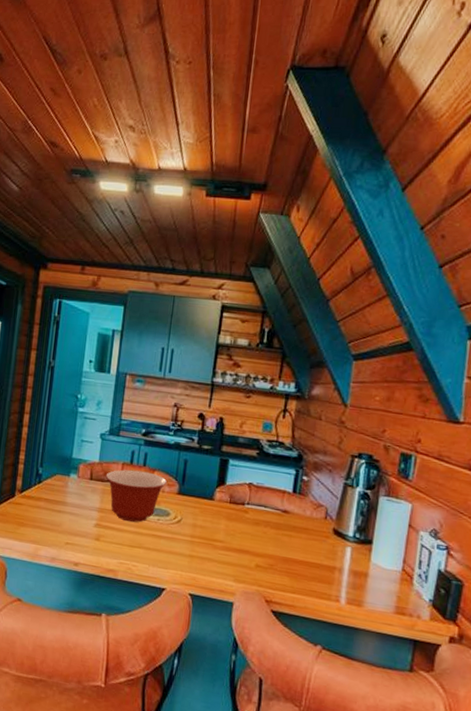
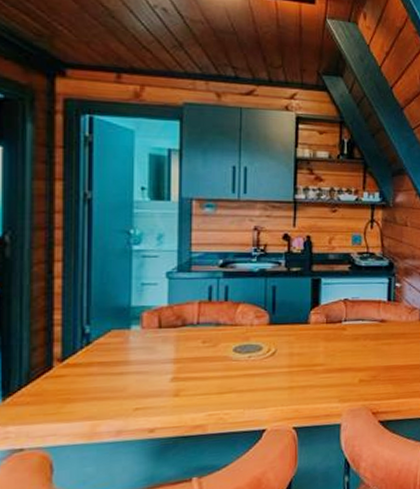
mixing bowl: present [105,469,167,522] -> none [178,307,254,366]

